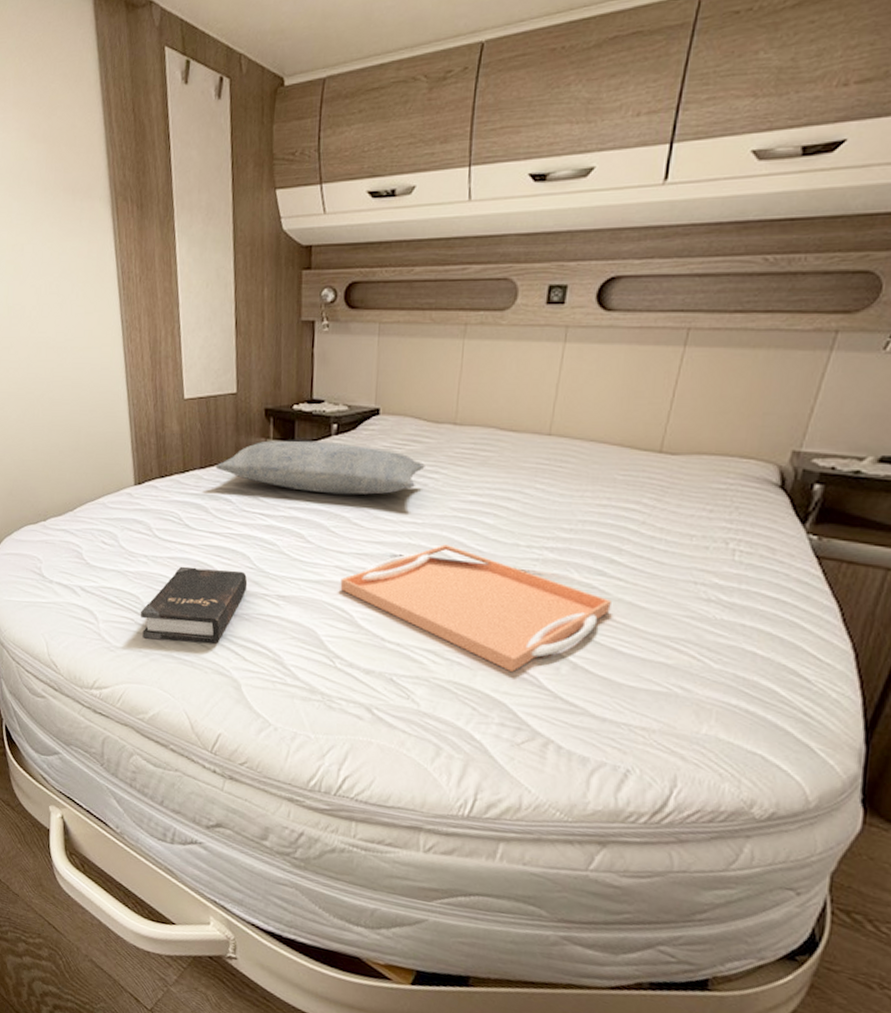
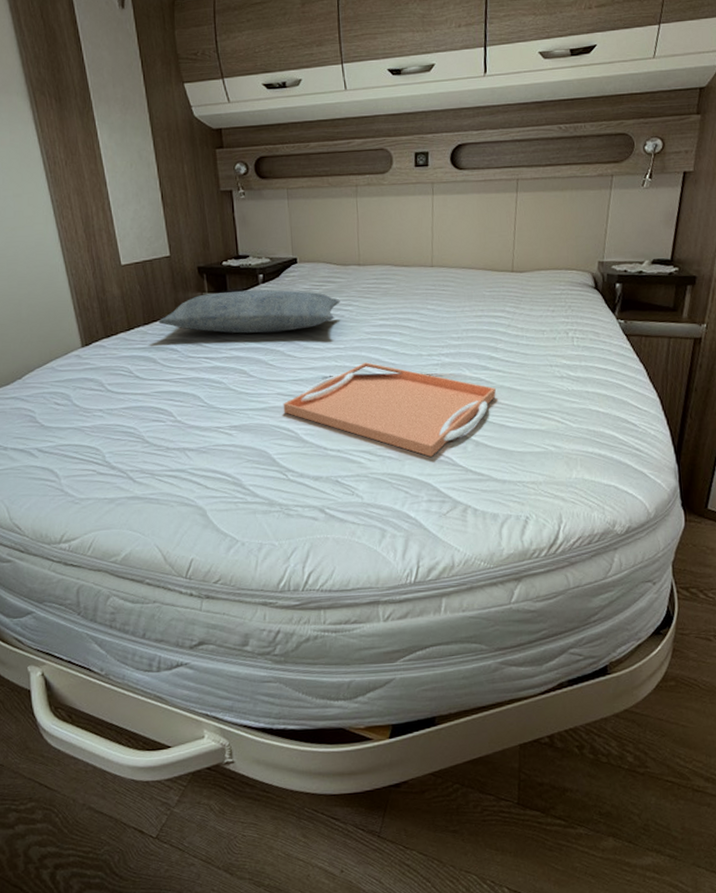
hardback book: present [140,566,248,643] -> none [101,410,201,486]

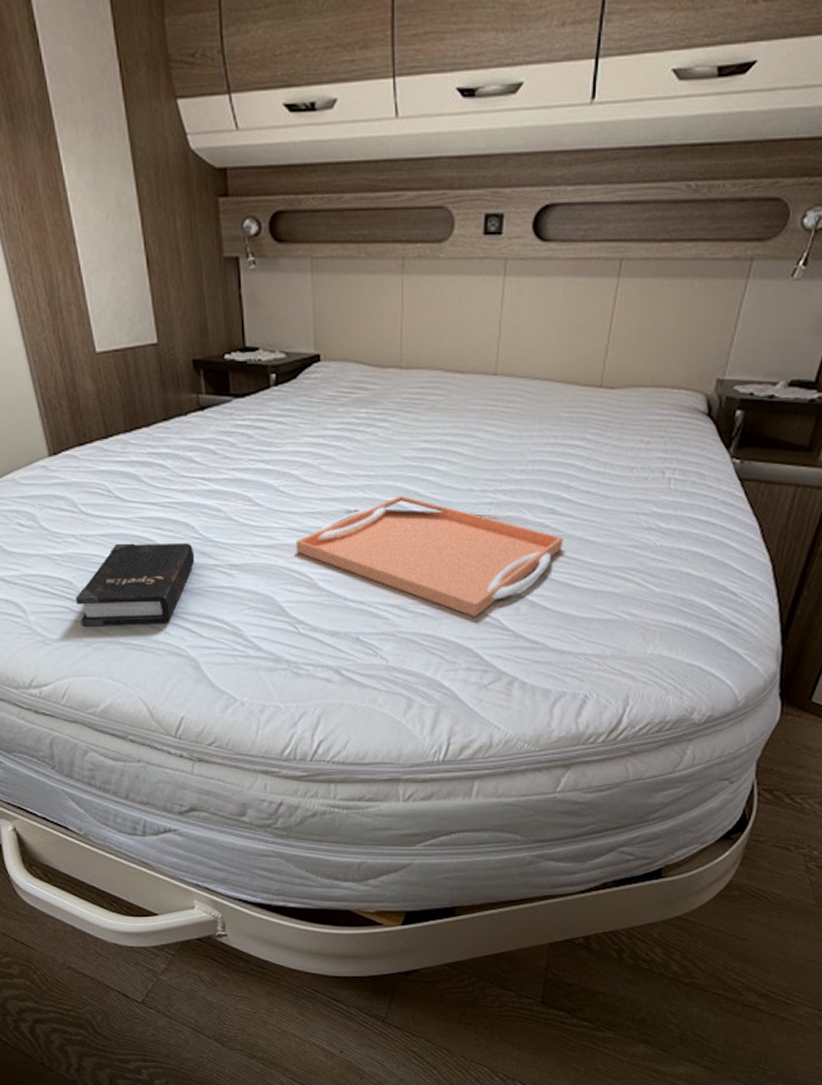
hardback book: none [101,410,201,486] -> present [75,542,195,627]
pillow: present [158,289,340,334] -> none [143,393,373,451]

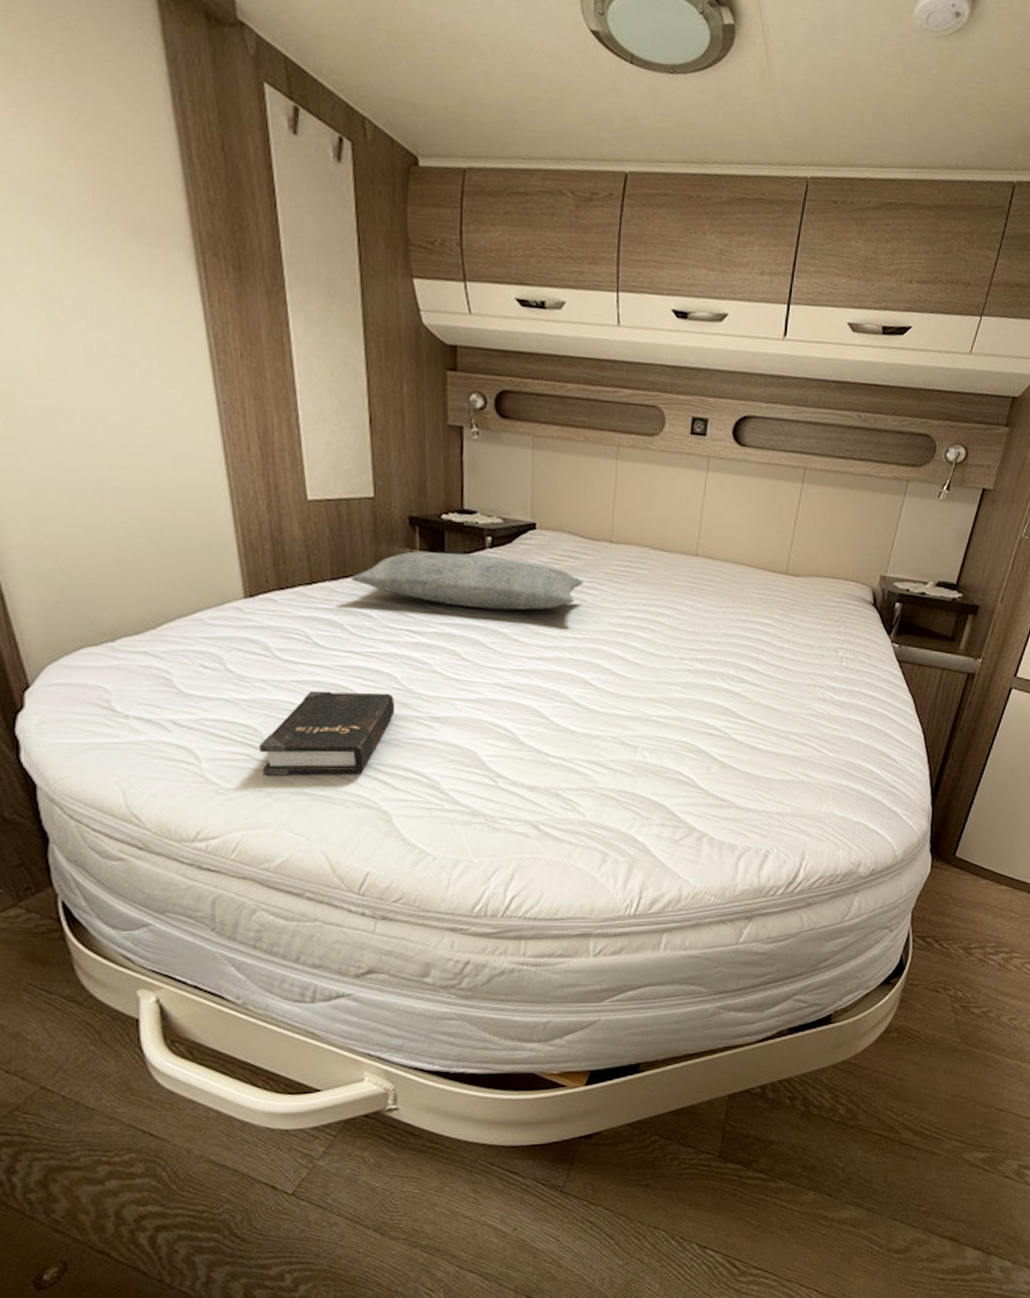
pillow: none [143,393,373,451] -> present [351,551,584,611]
serving tray: present [295,496,563,617] -> none [500,658,751,775]

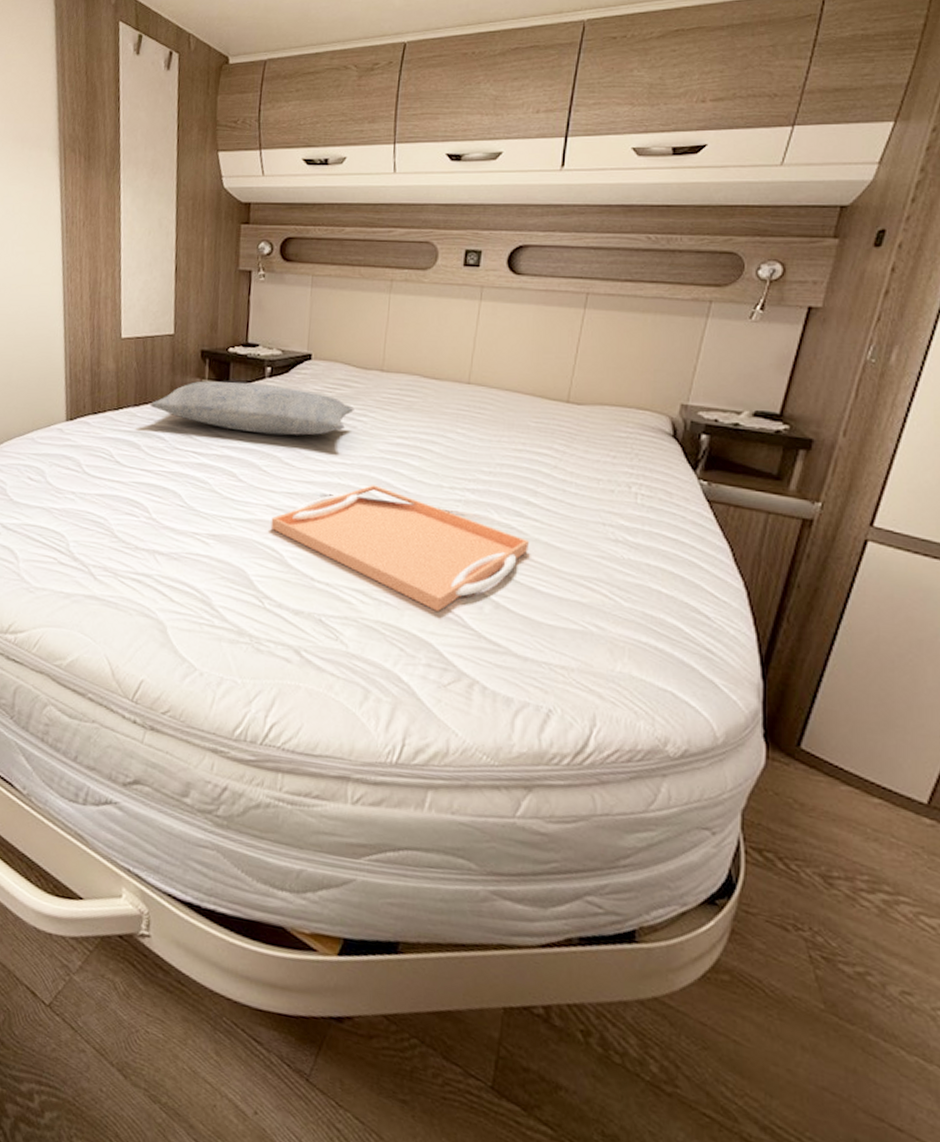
hardback book: present [258,690,395,776] -> none [64,503,178,584]
serving tray: none [500,658,751,775] -> present [270,485,529,611]

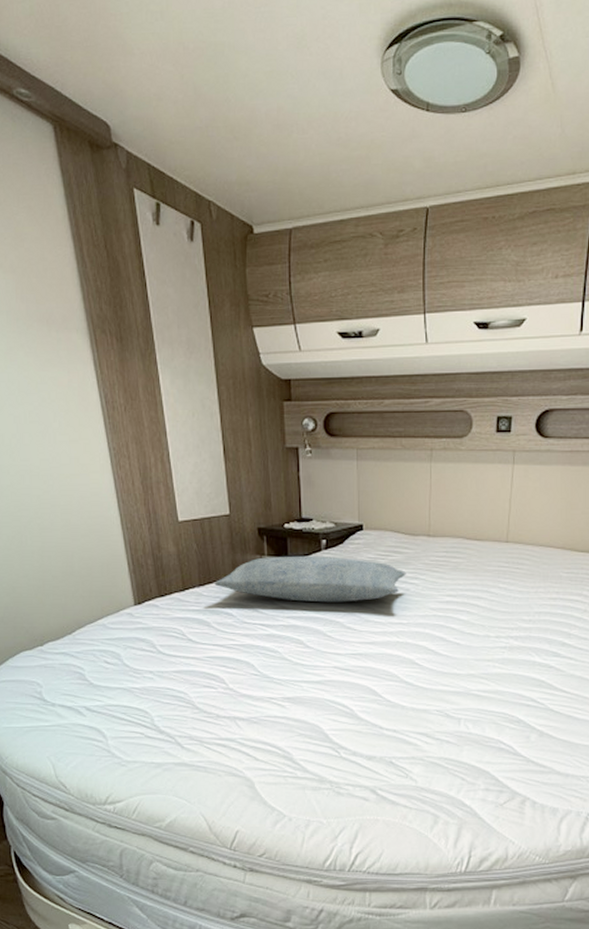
serving tray: present [270,485,529,611] -> none [339,640,565,744]

